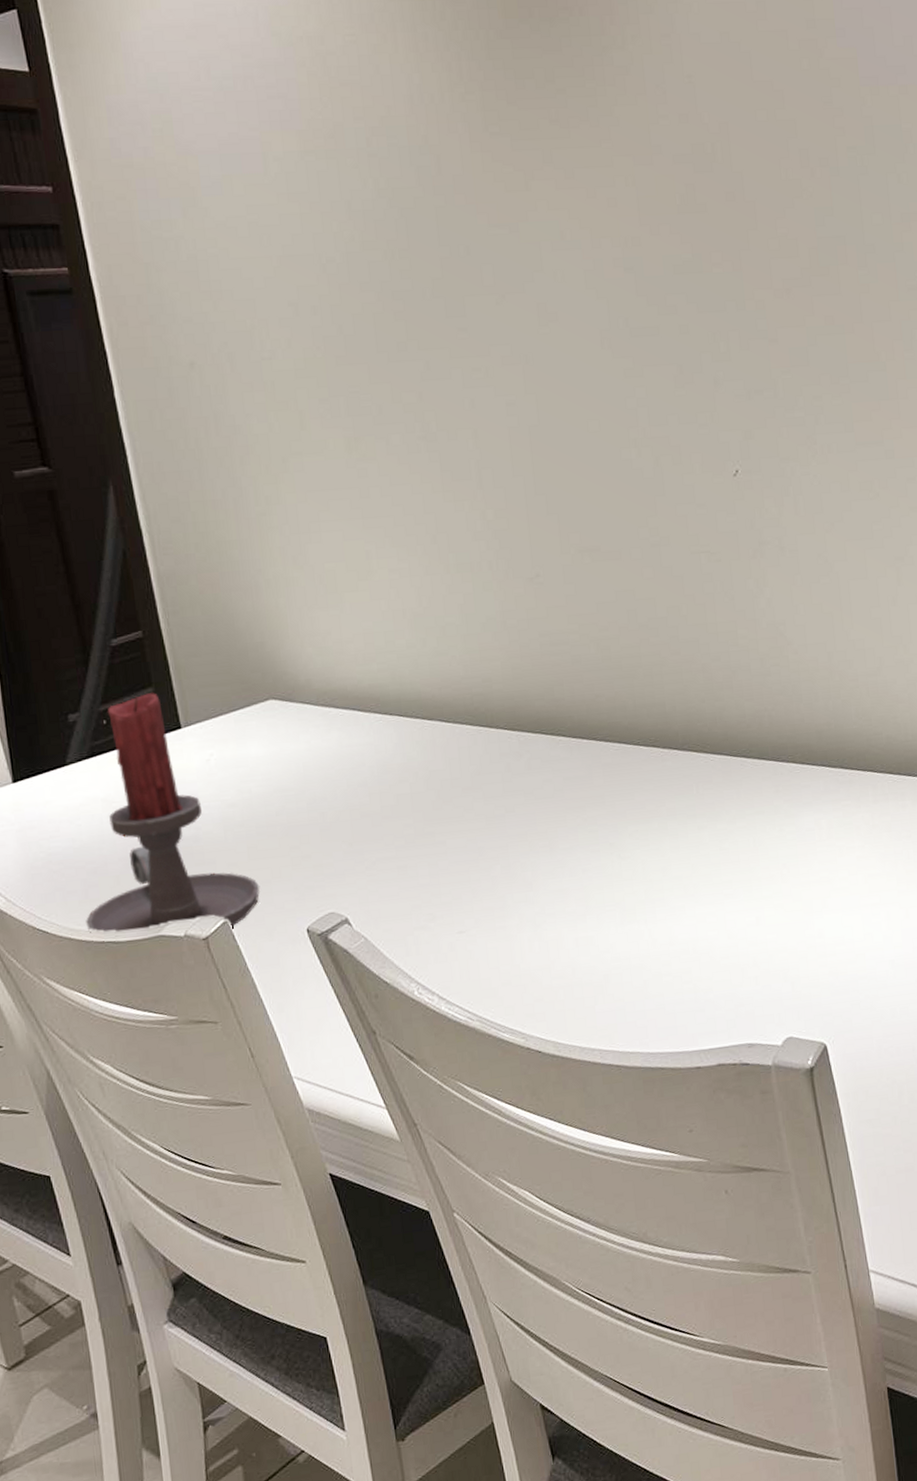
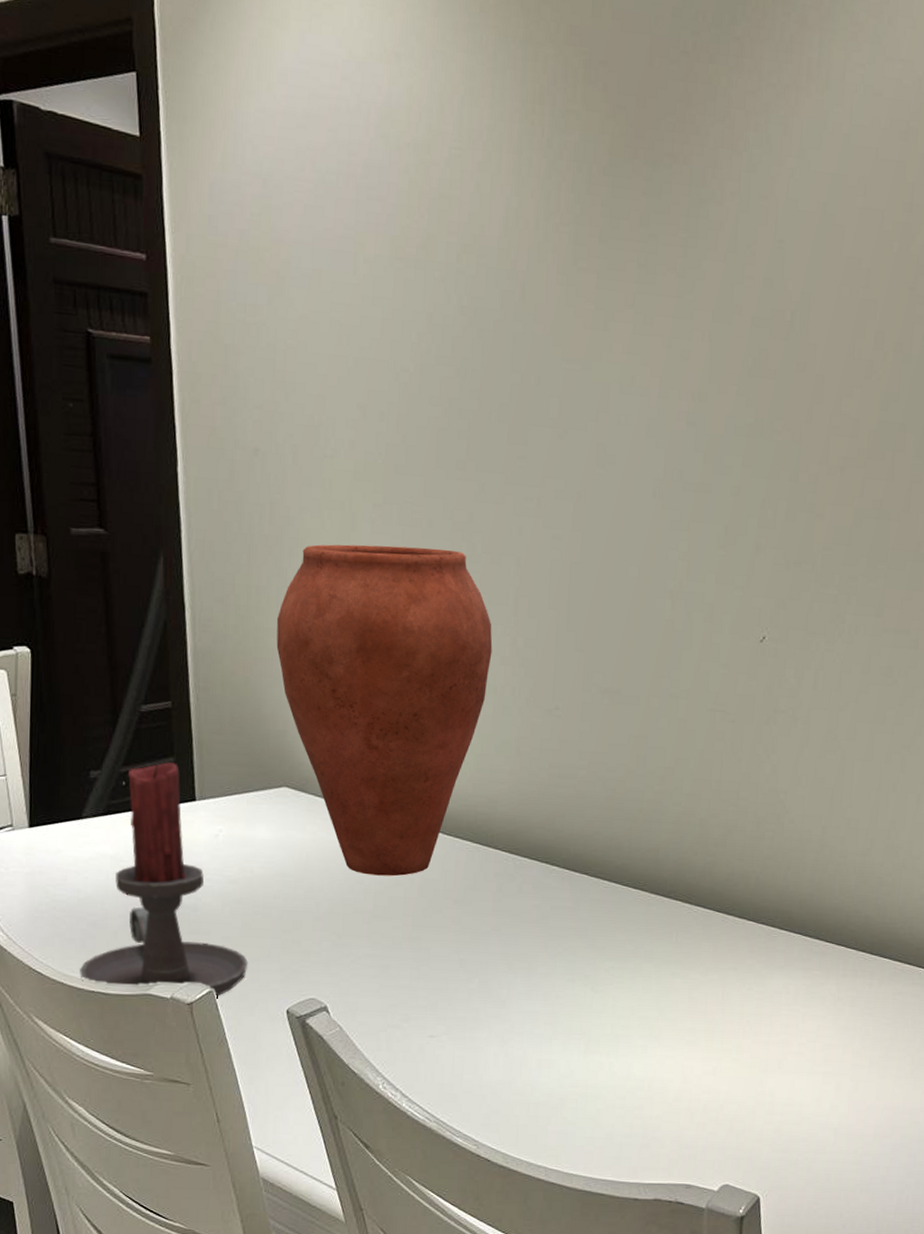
vase: none [237,433,463,776] -> present [276,544,493,877]

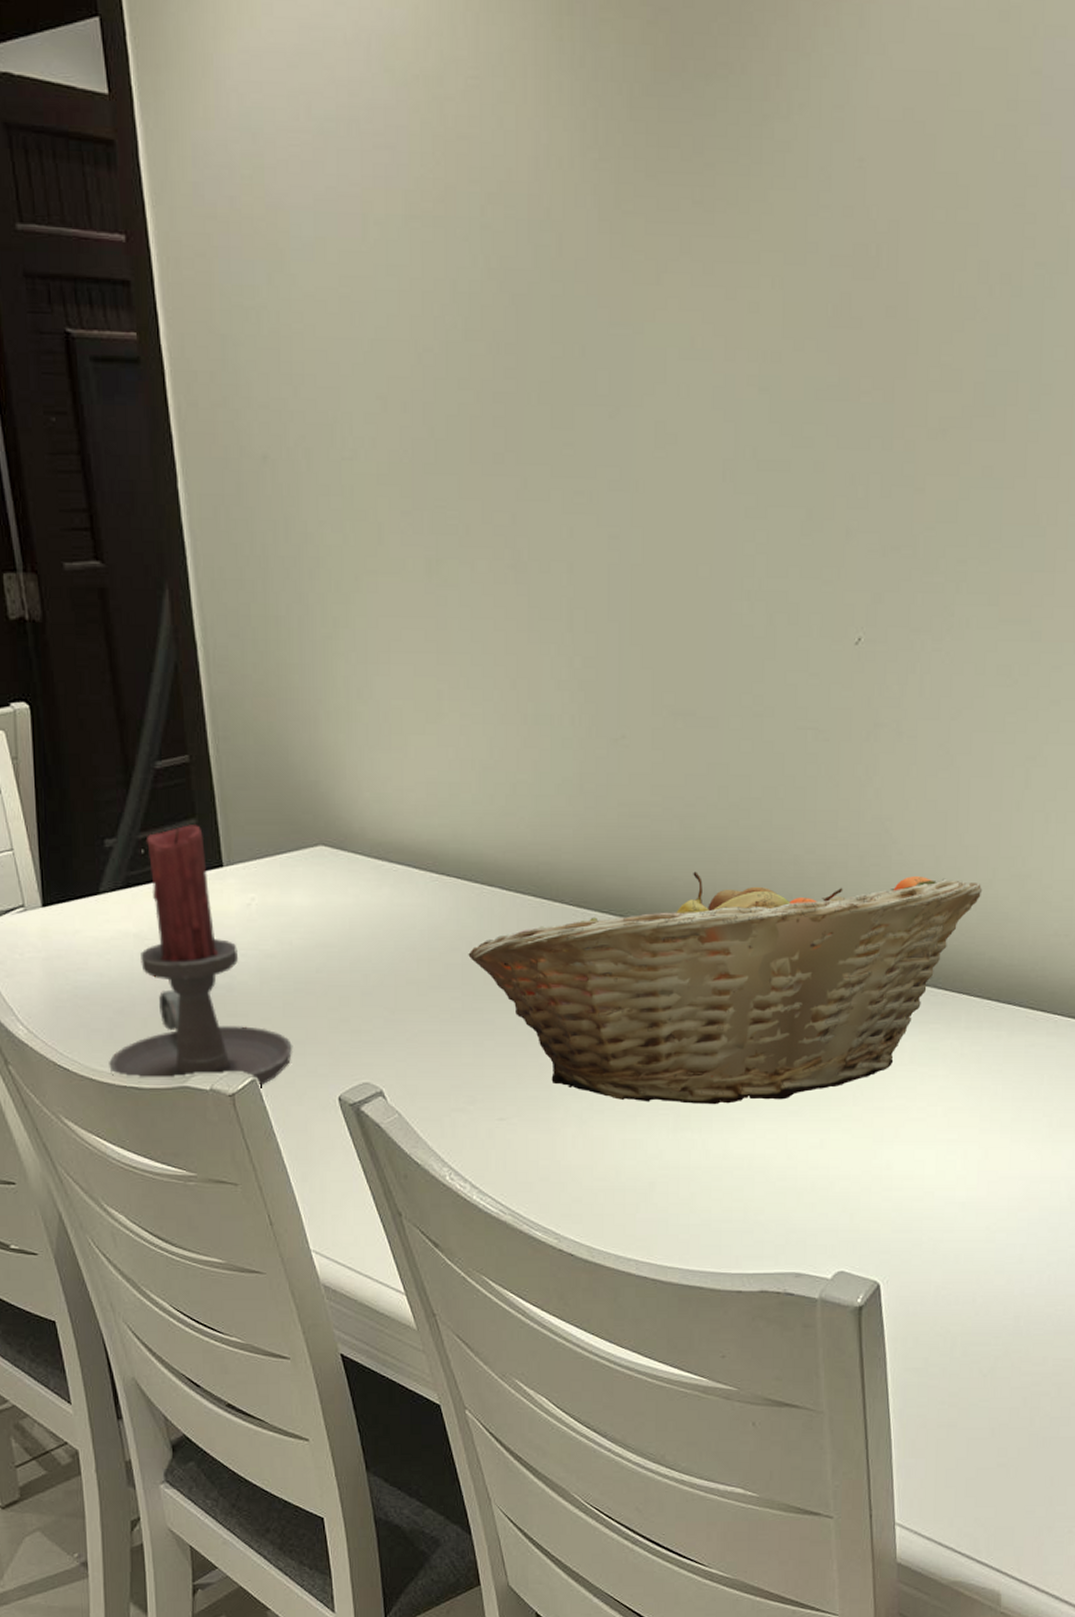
vase: present [276,544,493,877] -> none [300,558,546,941]
fruit basket: none [410,828,861,1033] -> present [468,871,983,1105]

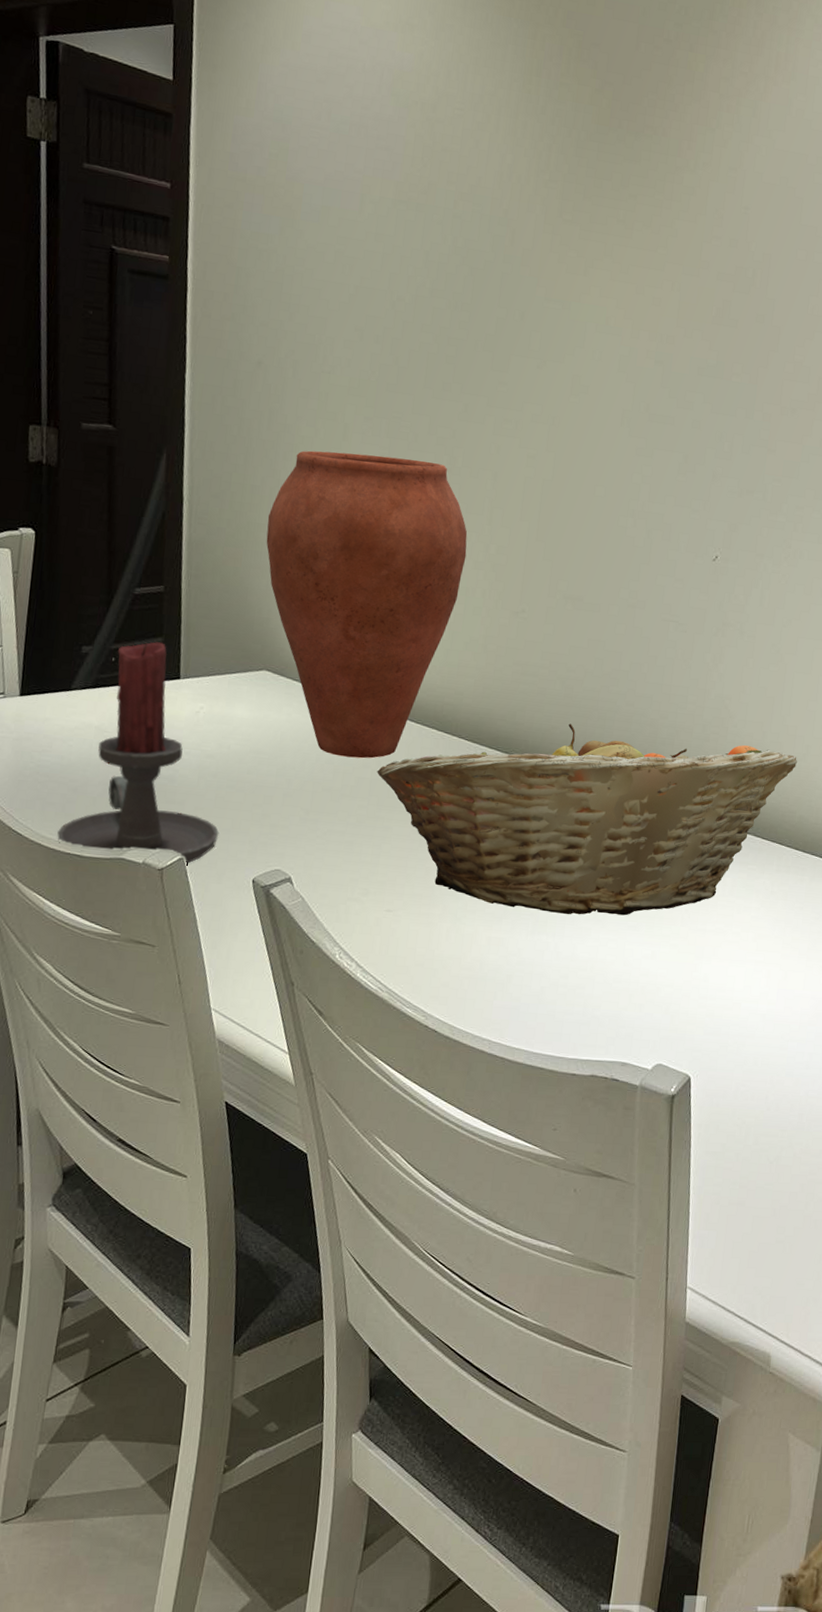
vase: none [300,558,546,941] -> present [266,450,468,759]

